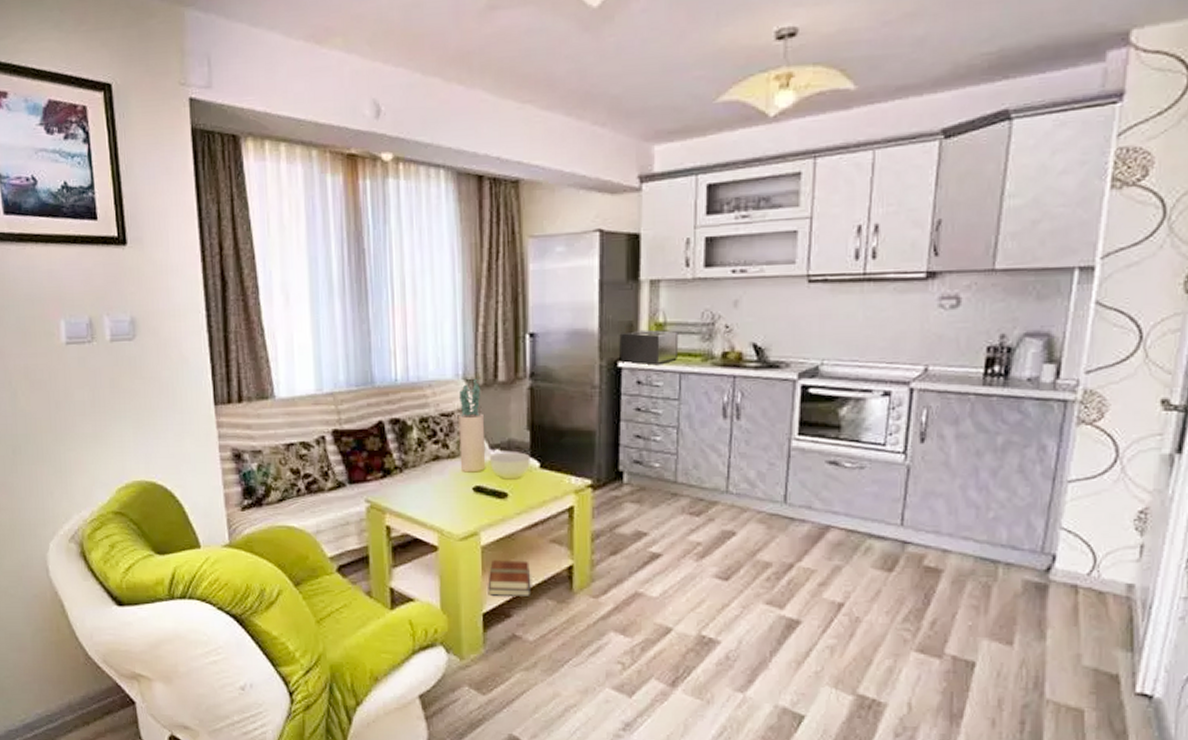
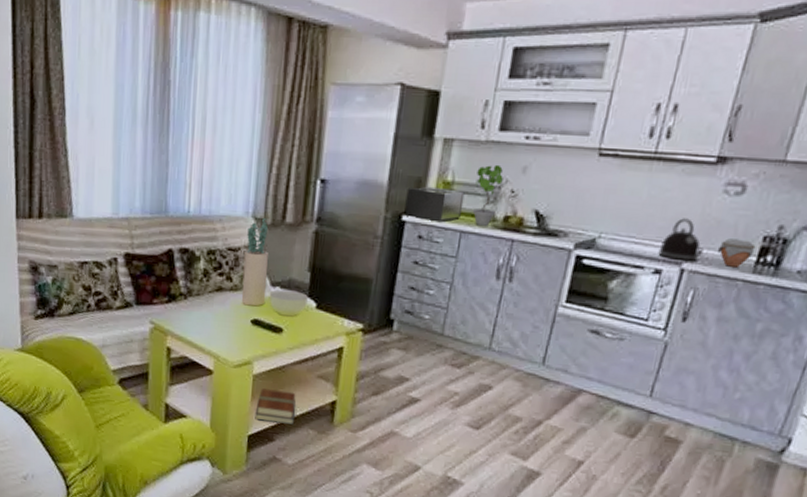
potted plant: none [688,301,715,366] -> present [473,164,503,227]
kettle: none [884,336,925,381] -> present [658,218,701,262]
jar: none [944,352,981,381] -> present [718,238,756,268]

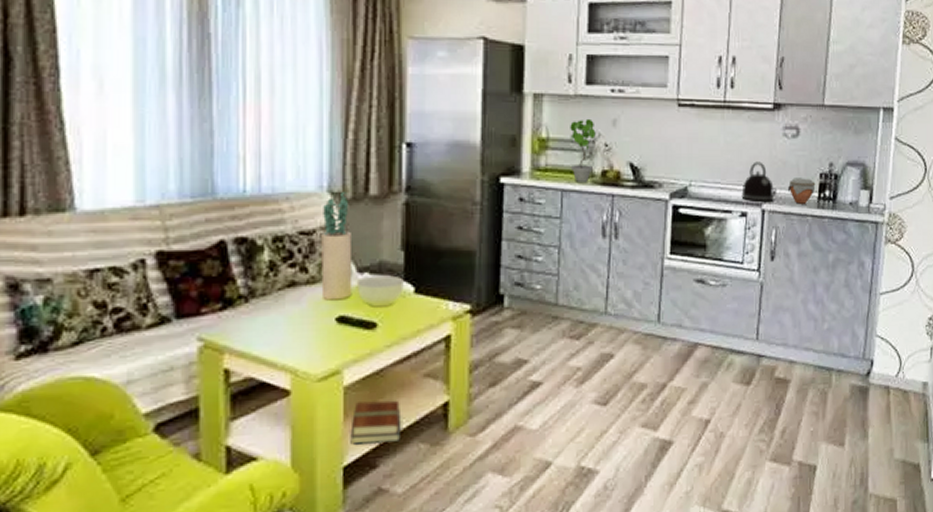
toaster: present [406,186,465,223] -> none [503,144,561,182]

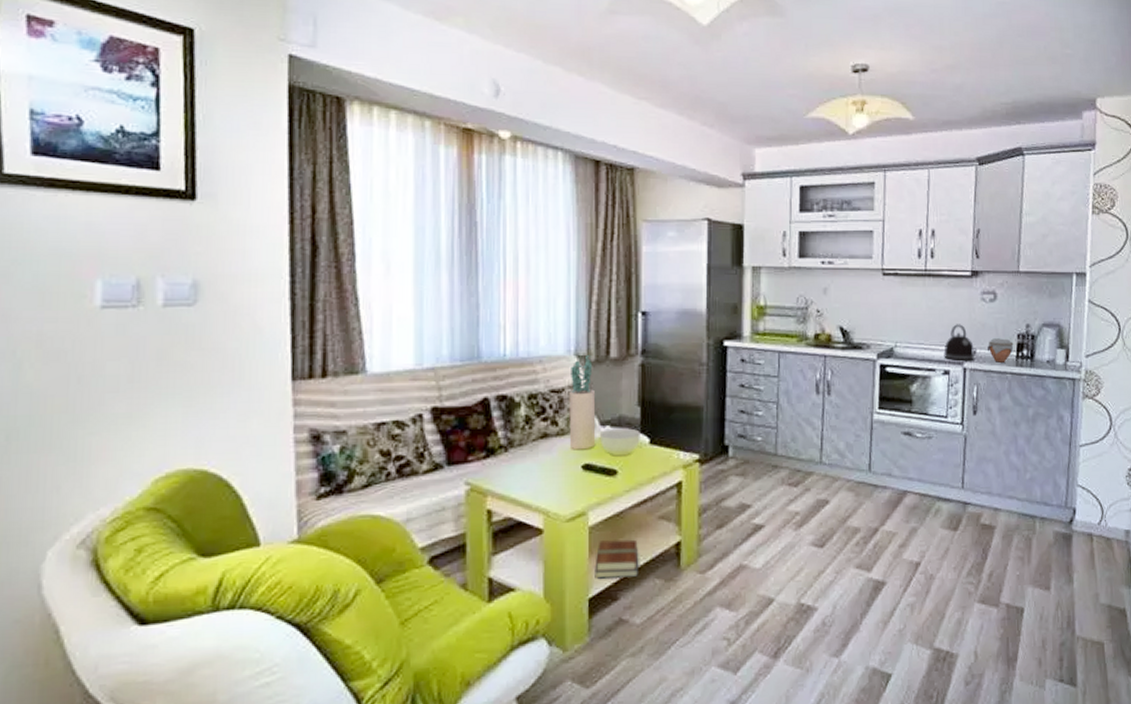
potted plant: present [570,118,596,184] -> none [785,287,808,346]

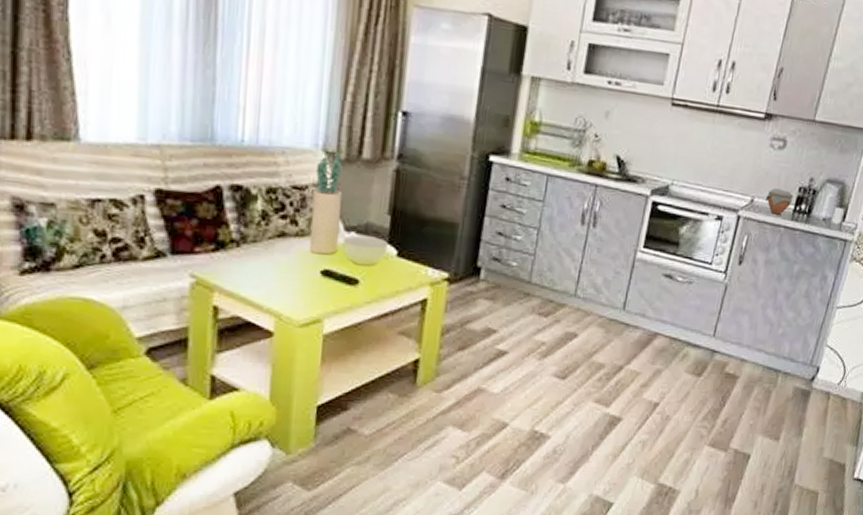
books: present [595,539,639,579] -> none [325,350,374,389]
kettle: present [943,324,974,362] -> none [720,168,753,209]

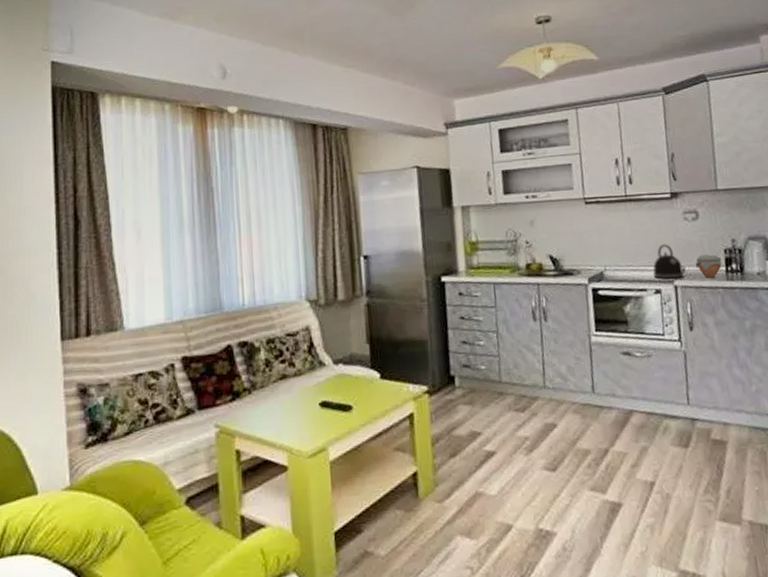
vase: present [309,149,343,256] -> none [303,297,331,390]
bowl: present [342,235,388,266] -> none [333,364,371,393]
kettle: none [720,168,753,209] -> present [653,244,684,280]

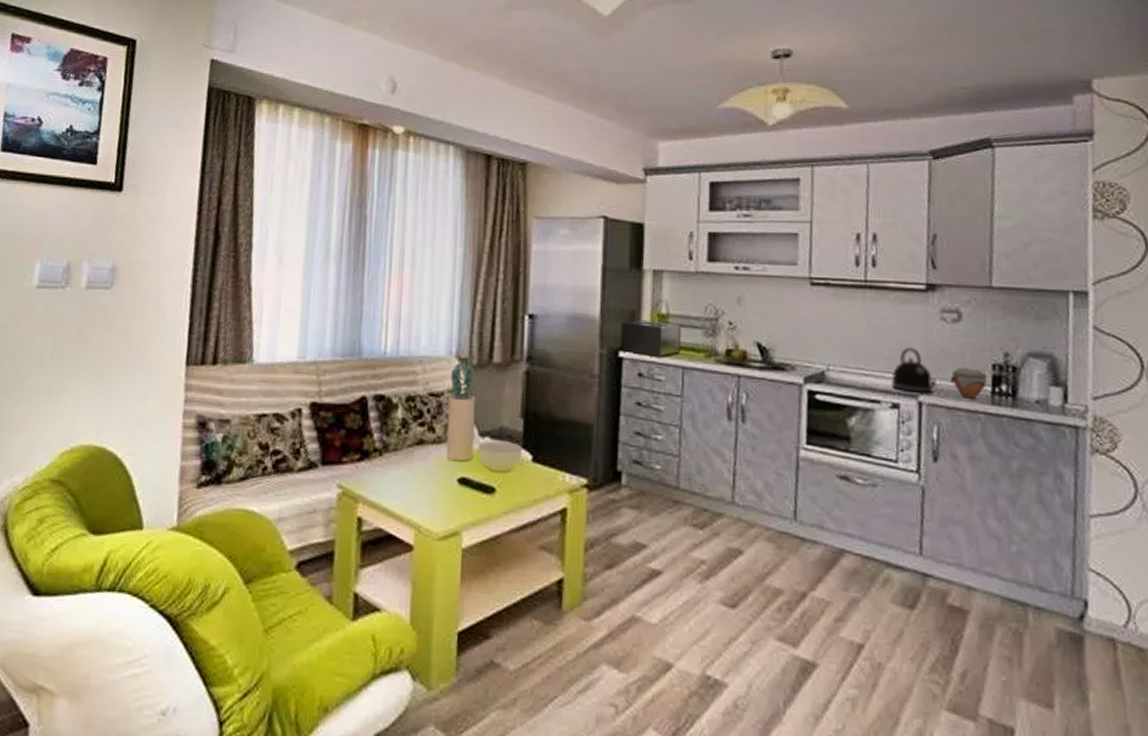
vase: none [303,297,331,390] -> present [446,355,476,463]
bowl: none [333,364,371,393] -> present [477,440,522,473]
toaster: none [441,248,491,279] -> present [622,319,682,358]

